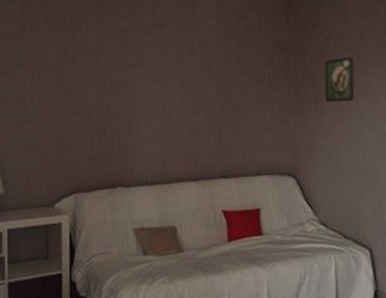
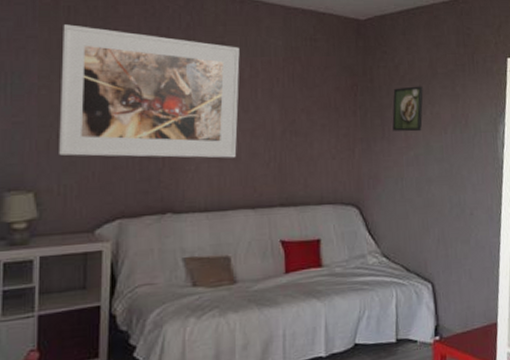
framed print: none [19,16,179,137] -> present [59,24,240,158]

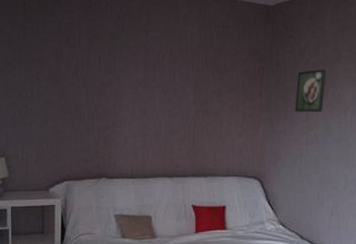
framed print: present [59,24,240,158] -> none [20,19,161,134]

